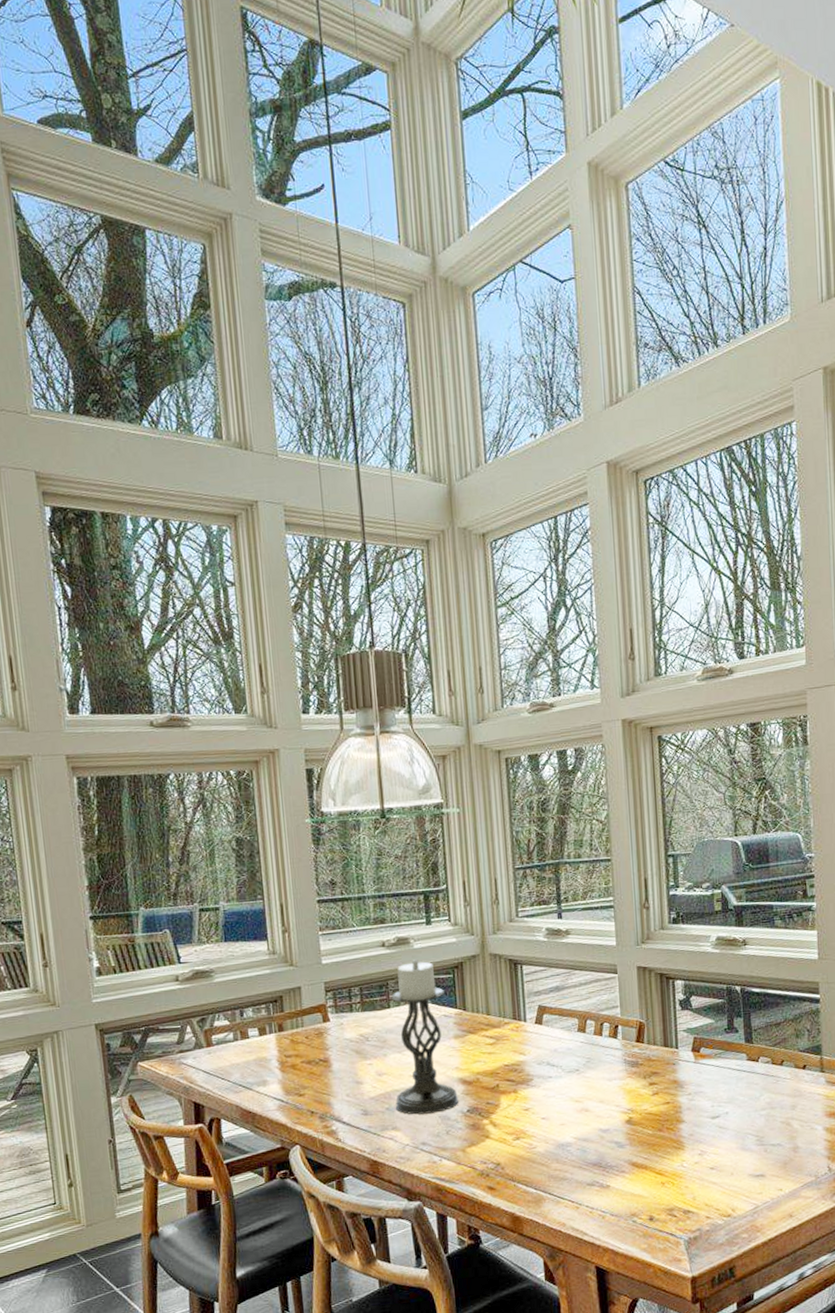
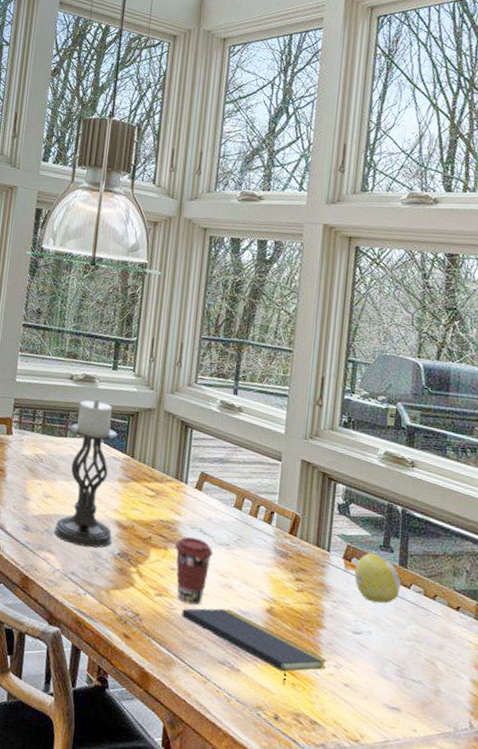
coffee cup: none [524,1072,565,1139] -> present [175,536,213,605]
notepad: none [543,1131,692,1186] -> present [181,608,327,685]
fruit: none [704,1037,750,1085] -> present [354,552,401,604]

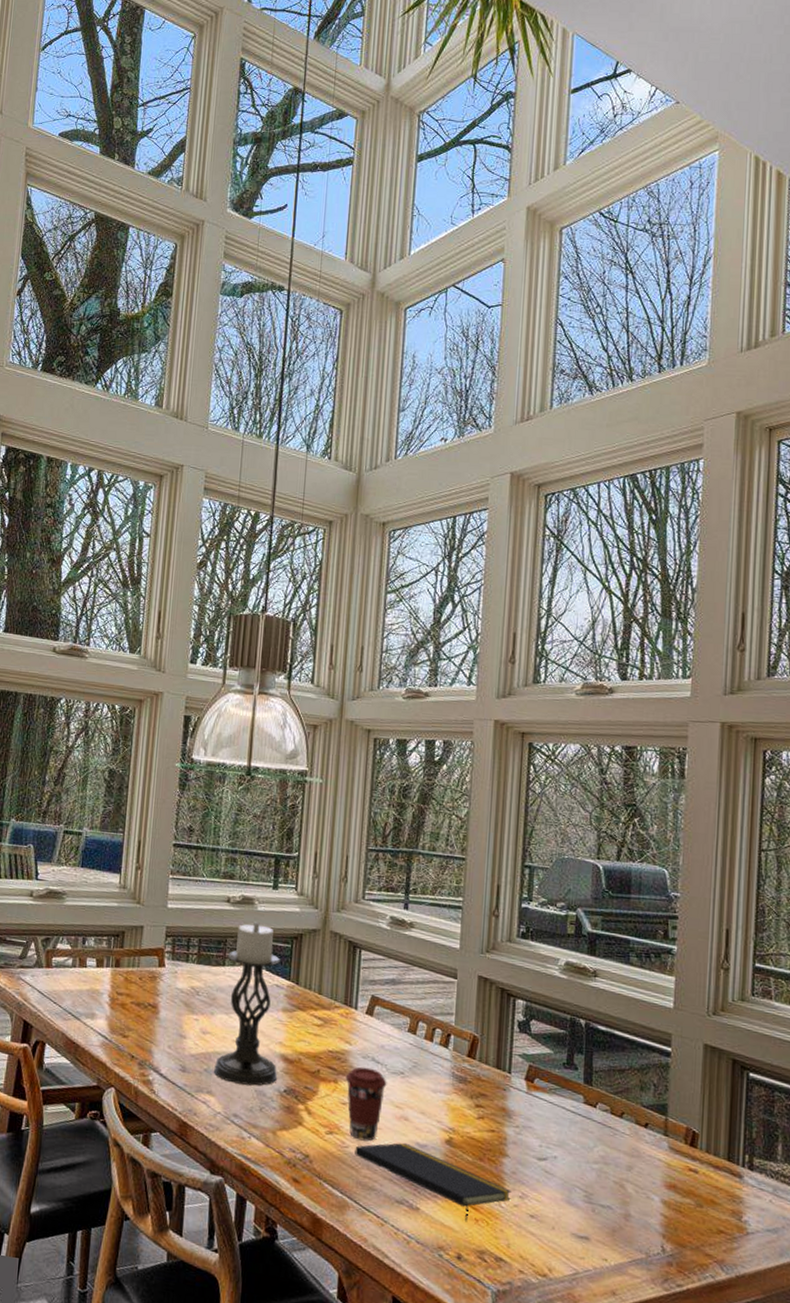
fruit: present [354,552,401,604] -> none [537,1071,586,1126]

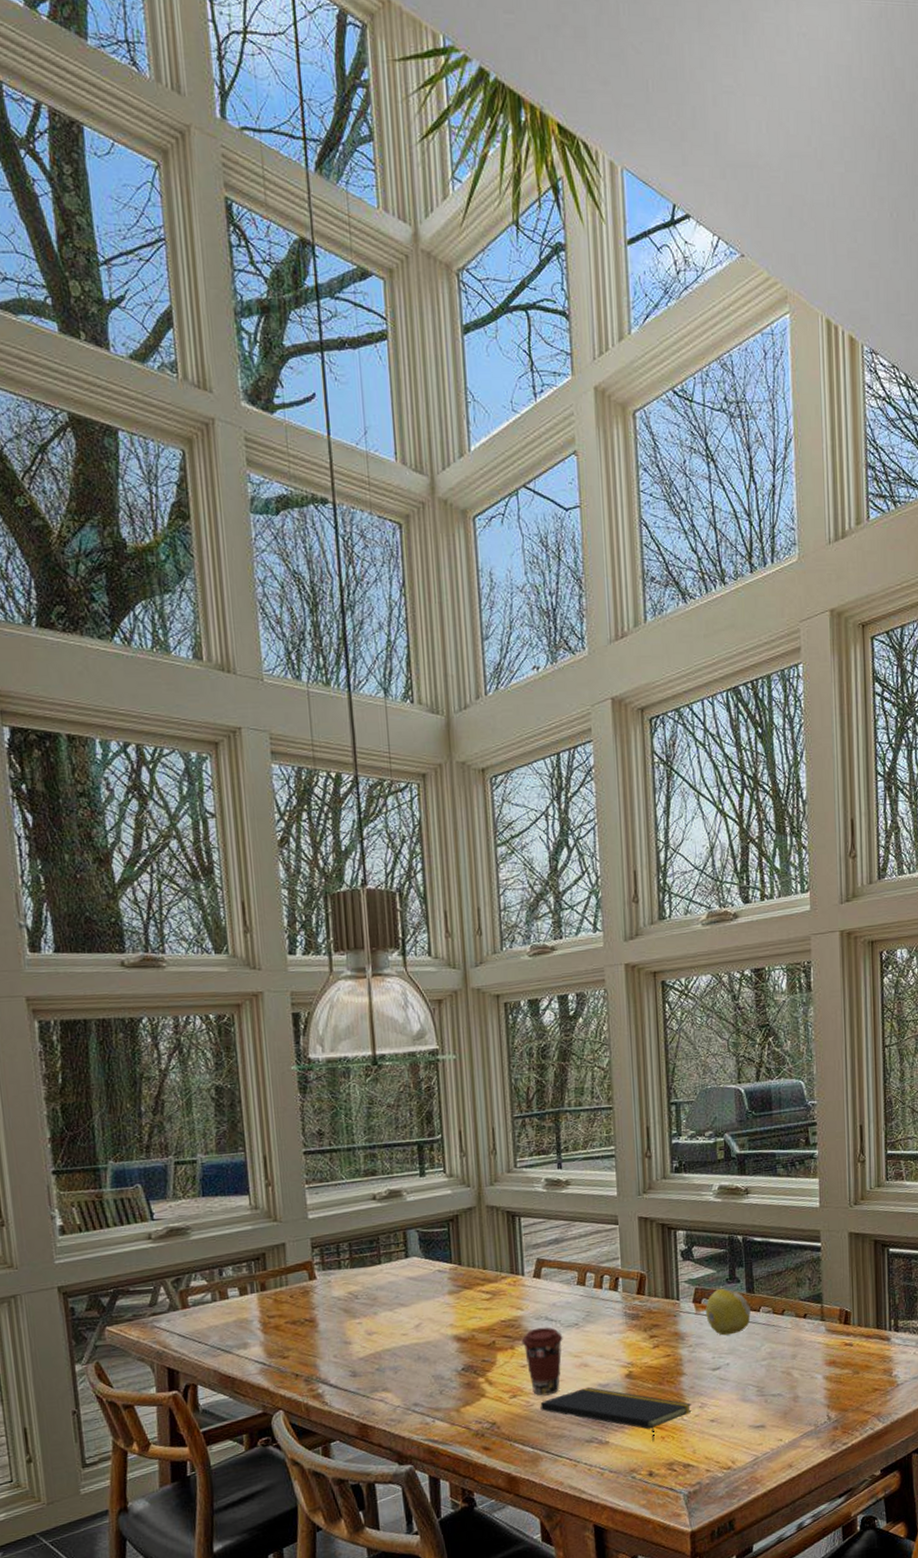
candle holder: present [213,922,280,1086] -> none [382,1213,453,1375]
fruit: none [537,1071,586,1126] -> present [705,1288,751,1336]

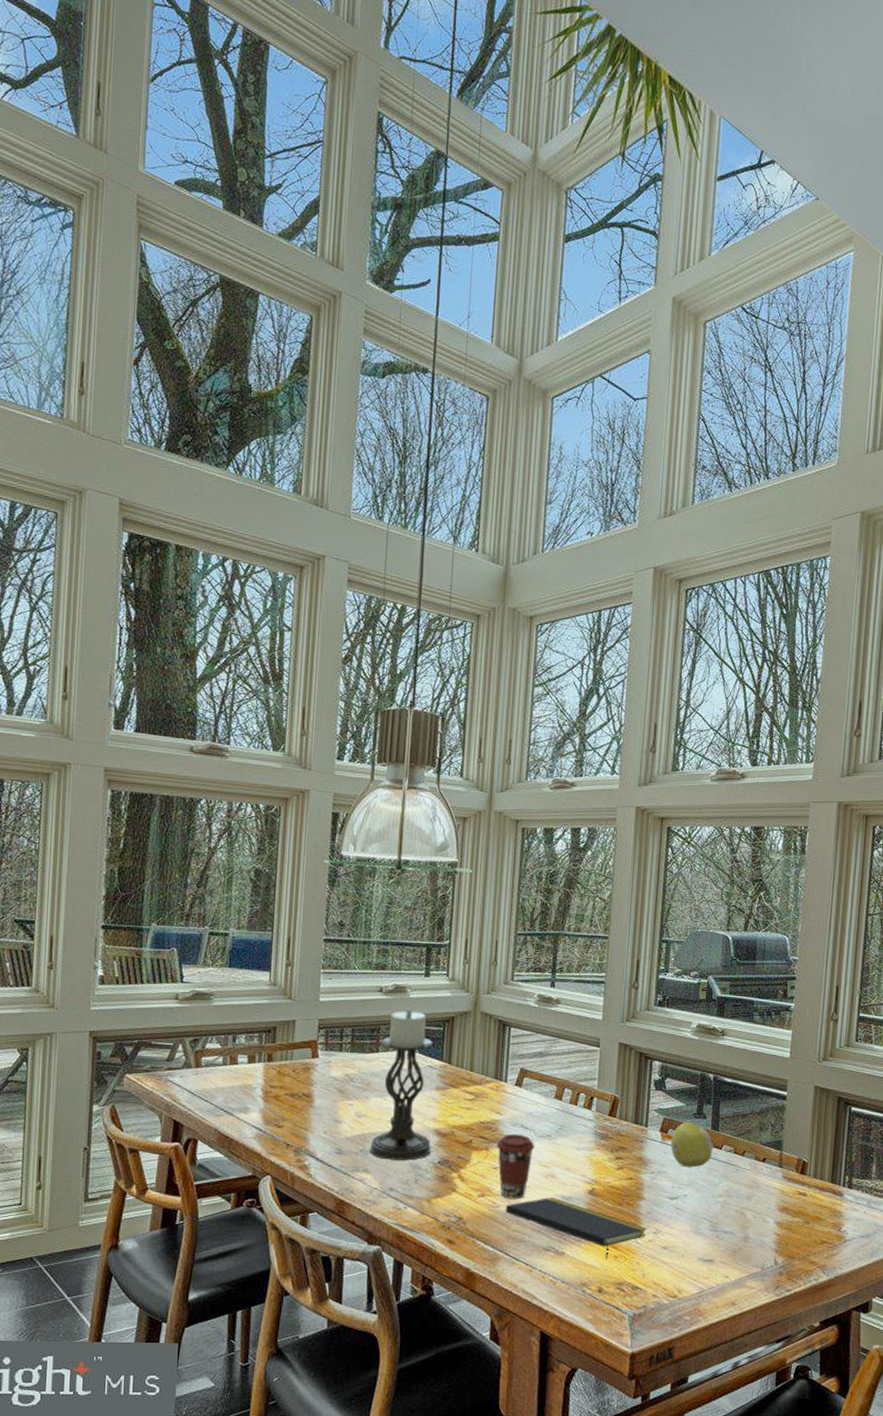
candle holder: none [382,1213,453,1375] -> present [369,1008,433,1160]

